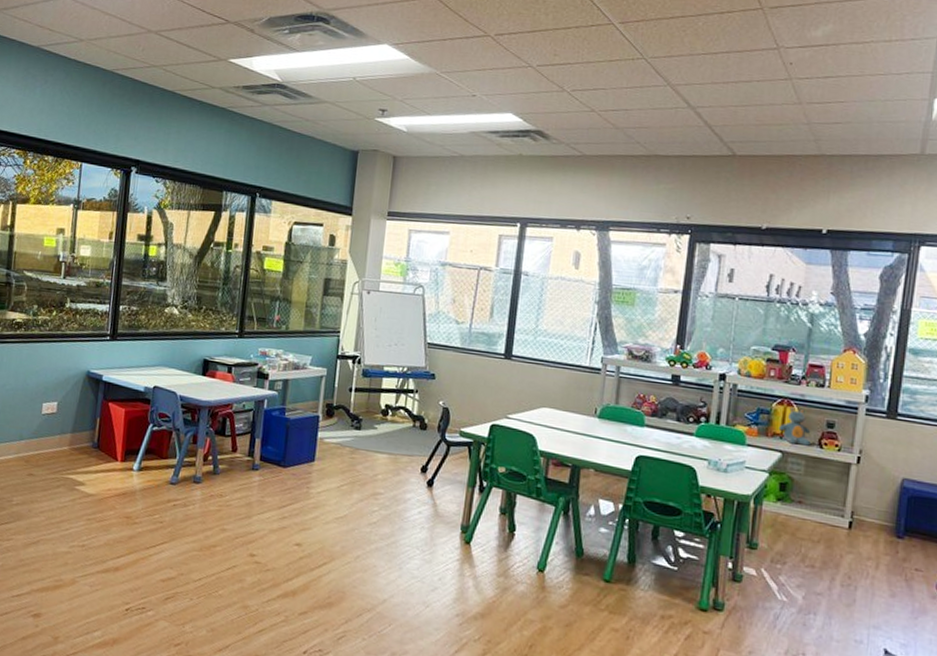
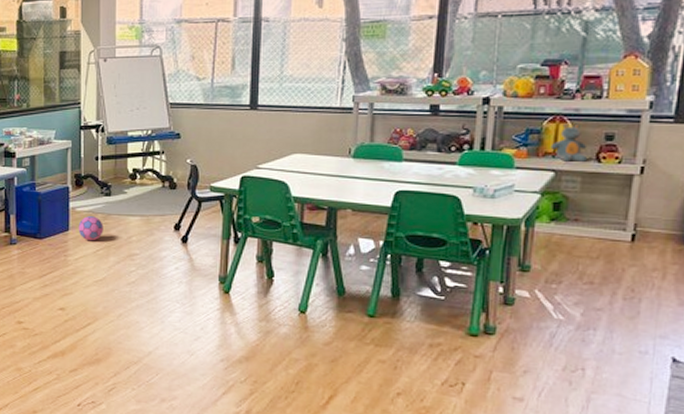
toy ball: none [324,448,350,475] -> present [78,216,104,241]

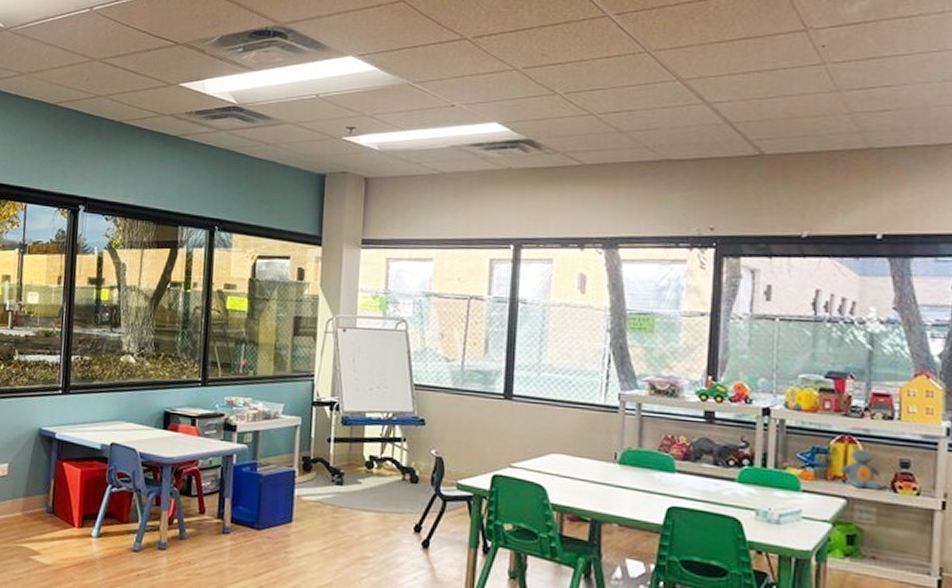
toy ball: present [78,216,104,241] -> none [303,507,333,538]

